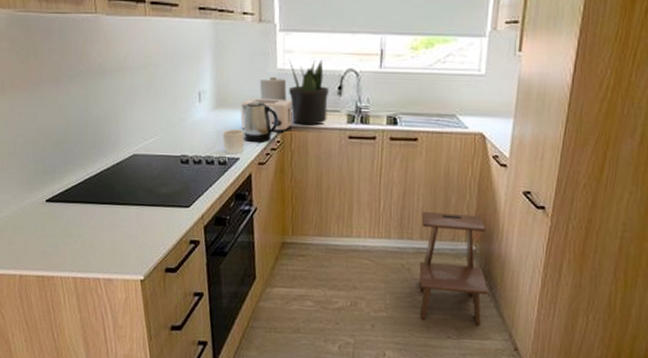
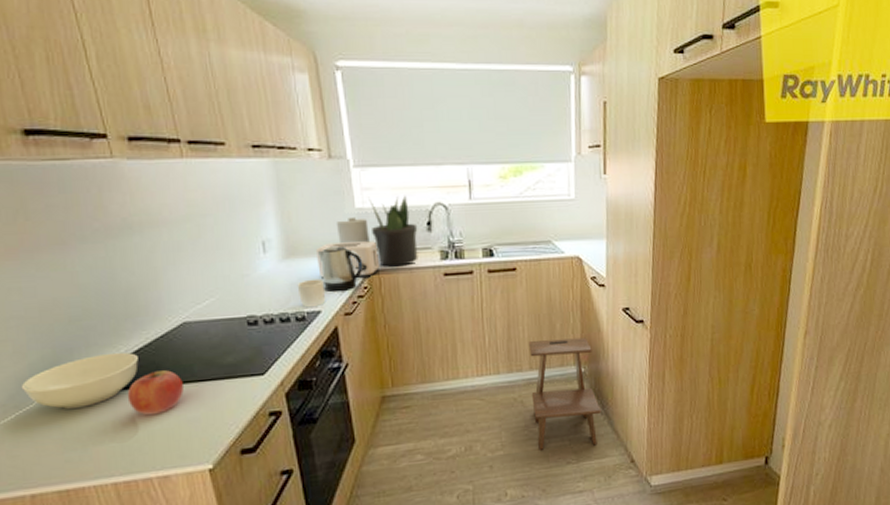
bowl: none [20,172,99,213] -> present [20,352,139,409]
fruit: none [89,192,129,228] -> present [127,370,184,416]

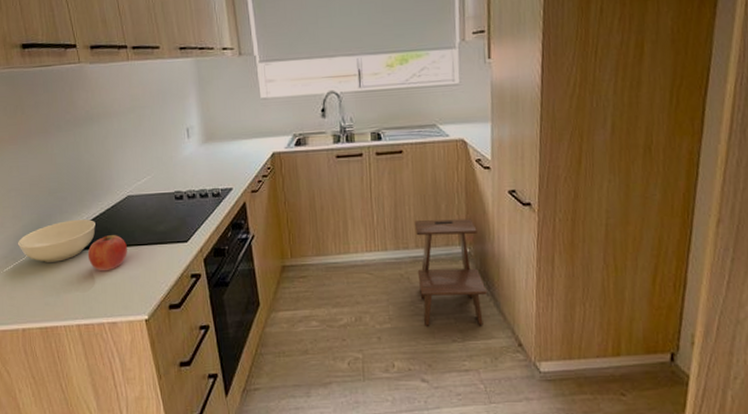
mug: present [297,278,326,308] -> none [213,160,237,186]
toaster: present [315,241,379,280] -> none [228,127,280,161]
kettle: present [318,246,364,292] -> none [231,131,267,172]
paper towel holder: present [337,216,370,244] -> none [246,105,272,130]
planter: present [368,195,418,267] -> none [271,85,314,150]

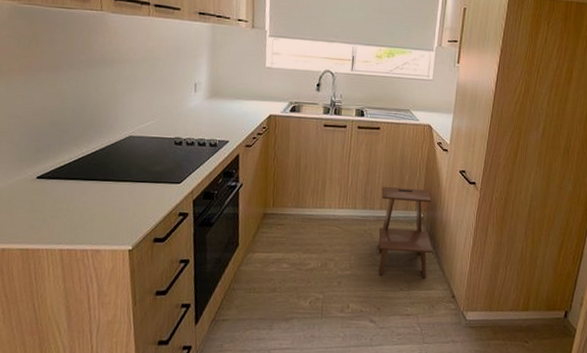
bowl: present [17,219,96,262] -> none [10,151,94,189]
fruit: present [87,235,127,272] -> none [81,169,122,202]

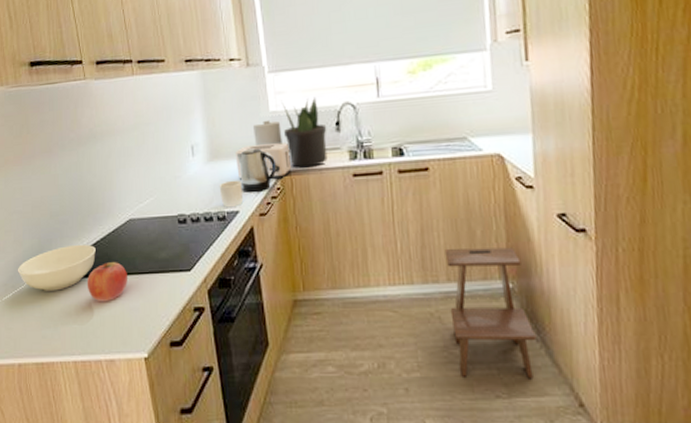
bowl: none [10,151,94,189] -> present [17,244,96,291]
fruit: none [81,169,122,202] -> present [87,262,127,302]
mug: none [214,116,235,138] -> present [219,180,244,208]
toaster: none [231,91,278,120] -> present [235,143,291,181]
kettle: none [233,93,266,129] -> present [237,148,277,193]
paper towel holder: none [249,73,274,94] -> present [254,119,282,147]
planter: none [275,59,310,115] -> present [281,96,328,168]

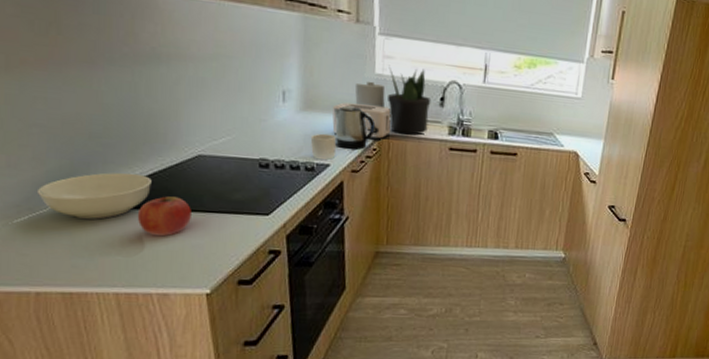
step stool: present [444,247,536,379] -> none [512,223,575,325]

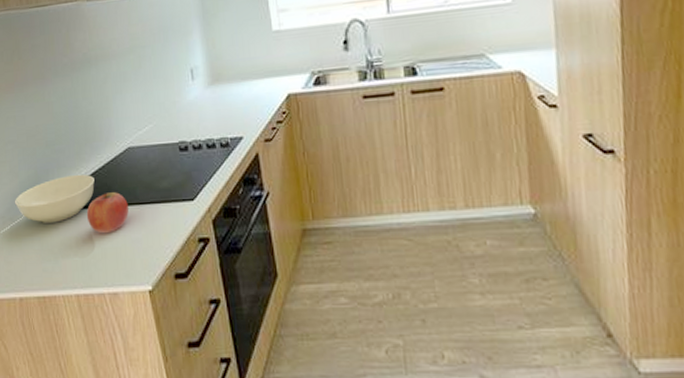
mug: present [310,133,337,161] -> none [221,104,248,134]
toaster: present [332,102,391,141] -> none [236,64,297,105]
kettle: present [334,105,376,150] -> none [239,70,282,118]
paper towel holder: present [355,81,386,108] -> none [256,39,287,68]
planter: present [388,64,431,135] -> none [284,14,336,90]

